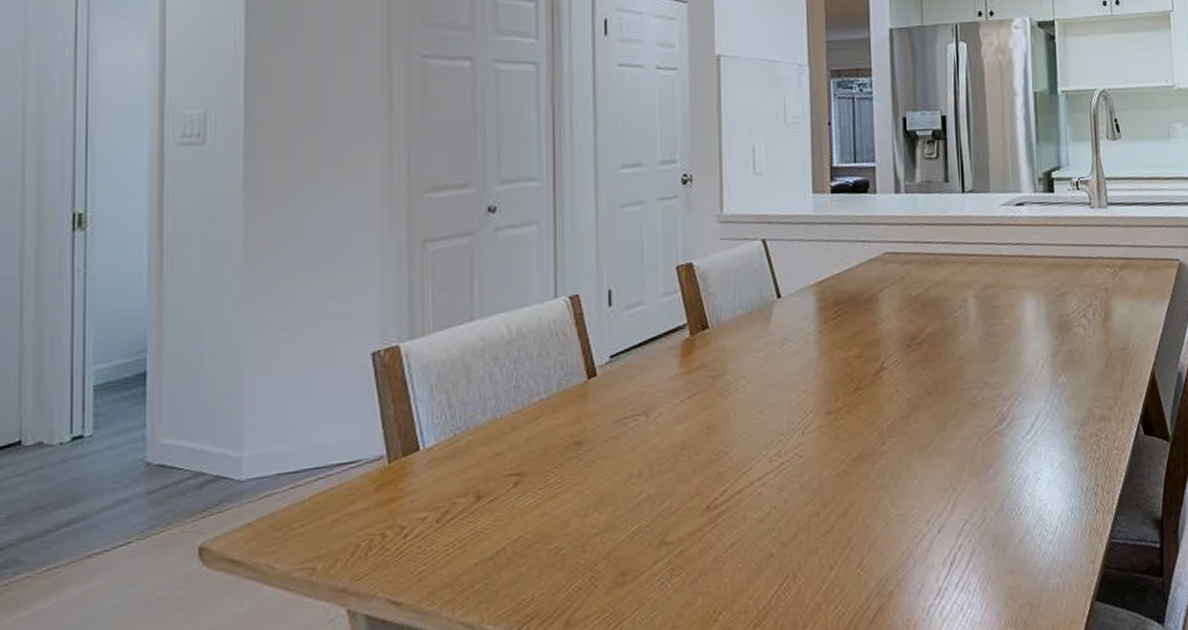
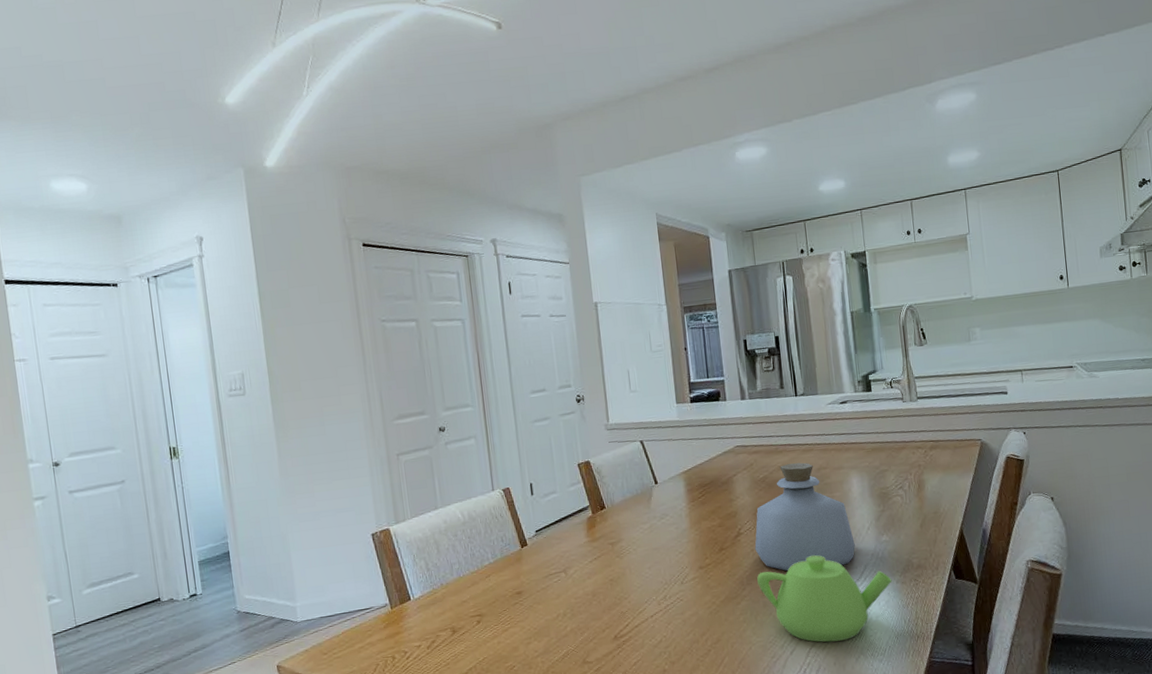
bottle: none [900,278,1026,421] -> present [755,462,855,572]
teapot: none [901,400,1069,517] -> present [757,555,892,643]

